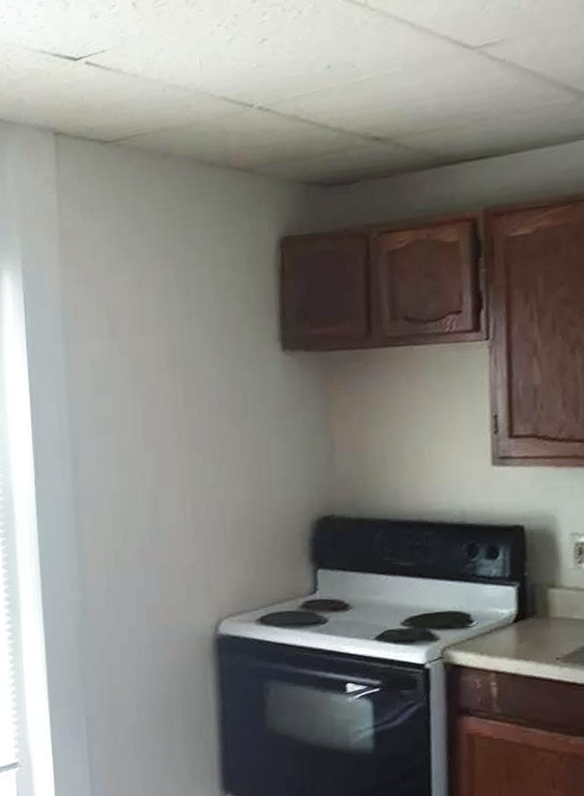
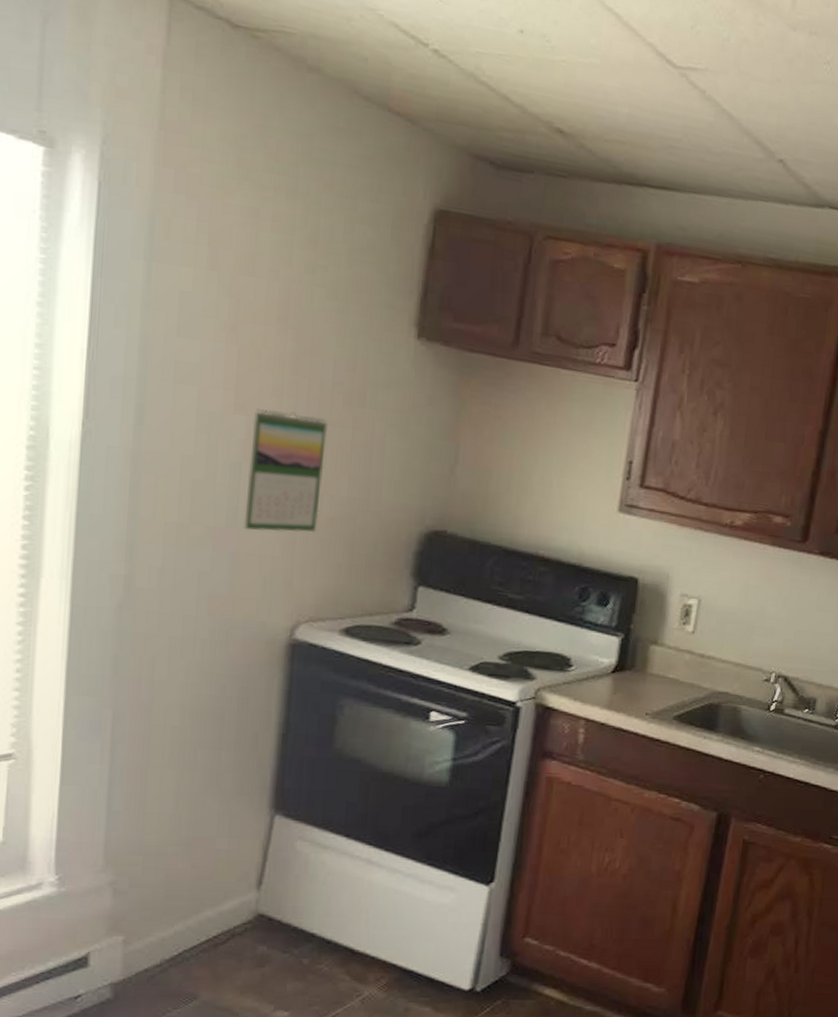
calendar: none [160,437,224,546] -> present [244,409,329,533]

